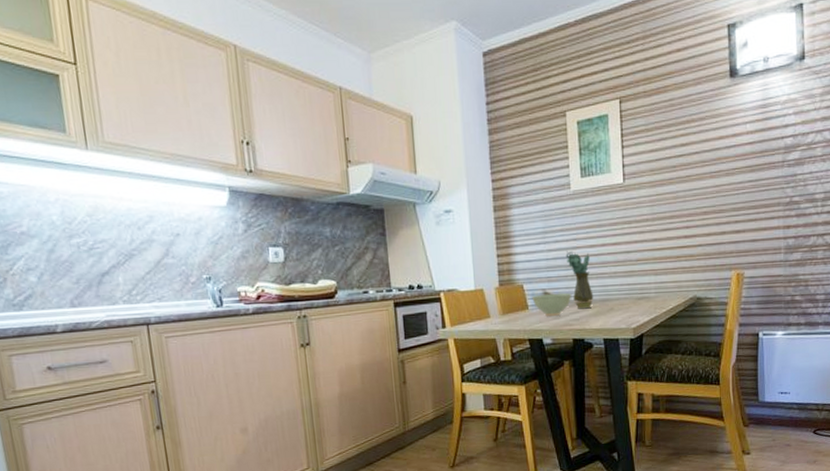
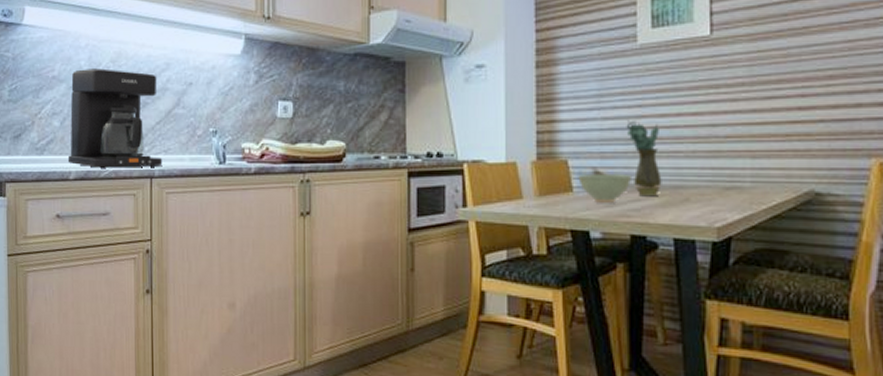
coffee maker: none [44,223,158,319] -> present [67,68,163,168]

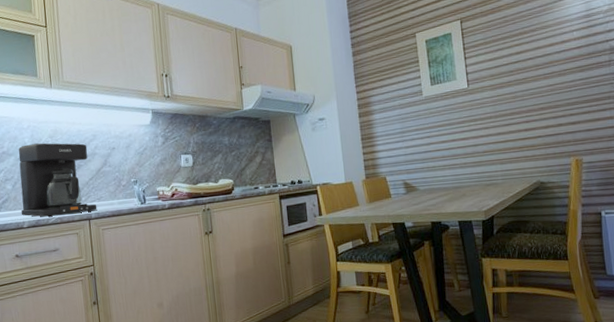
bowl: present [578,173,633,203] -> none [394,183,429,203]
vase: present [626,120,662,197] -> none [421,146,448,196]

